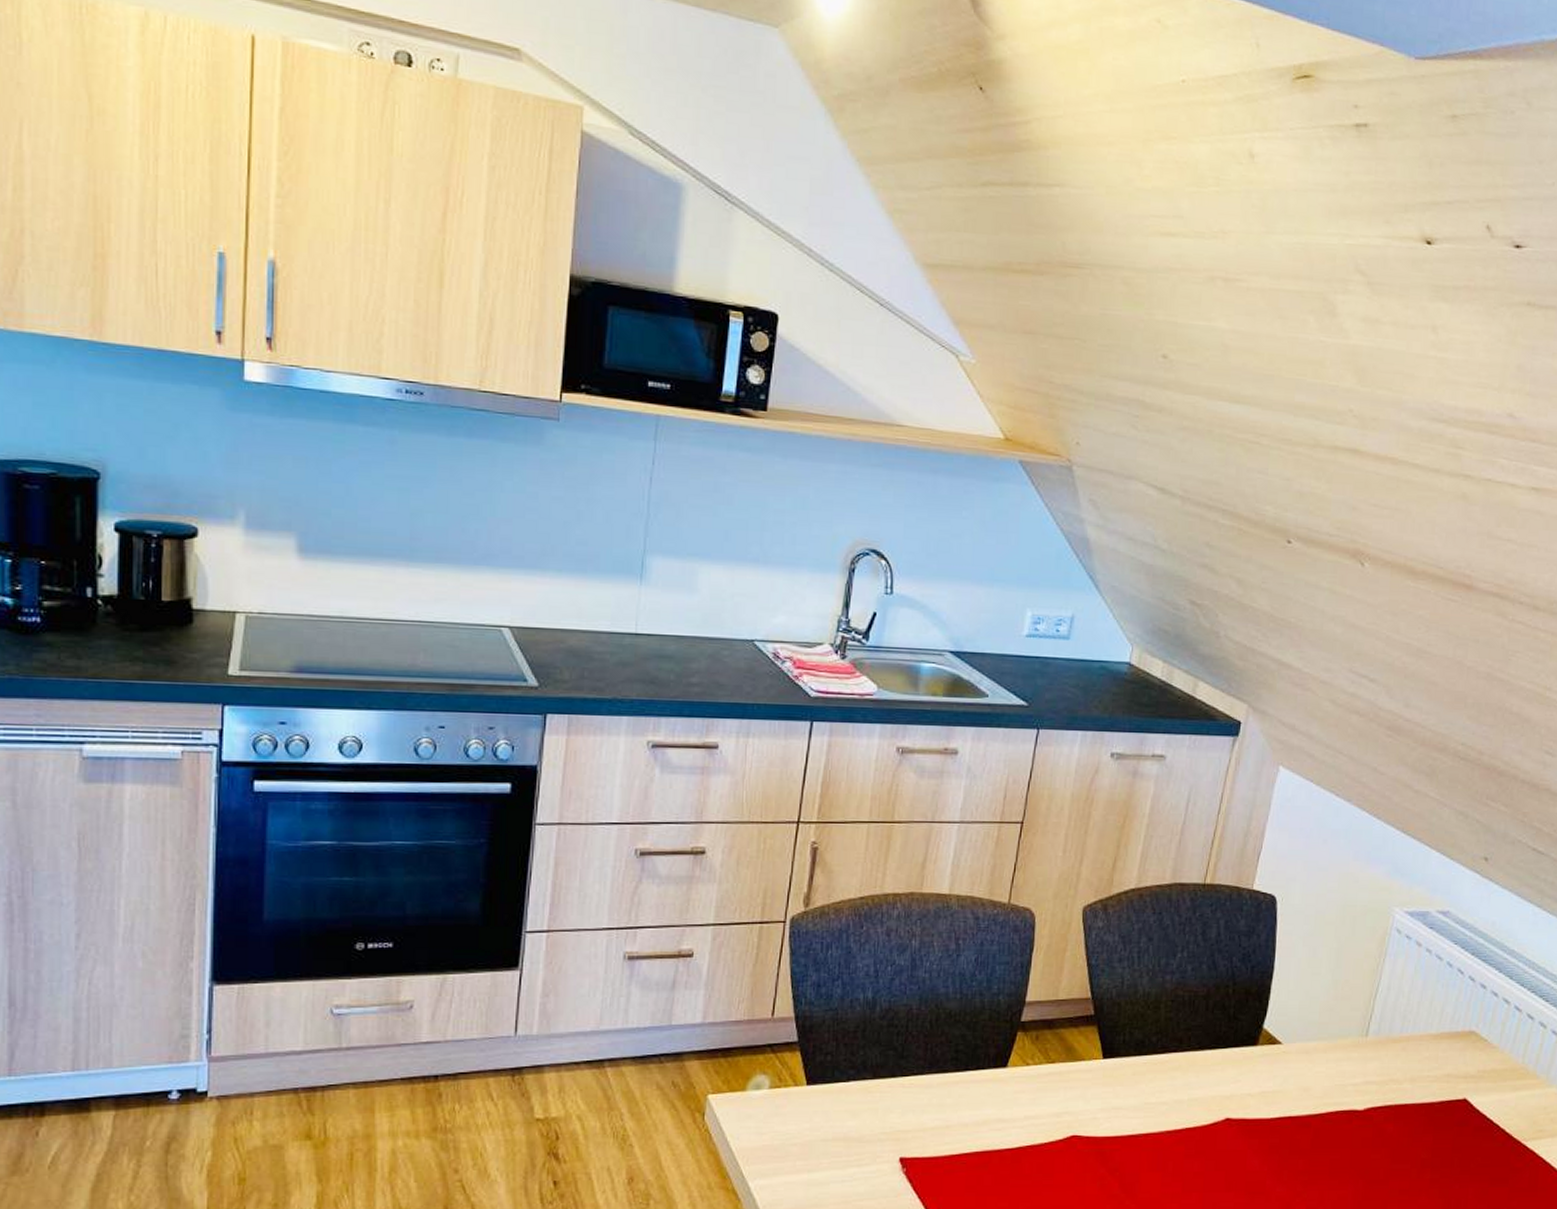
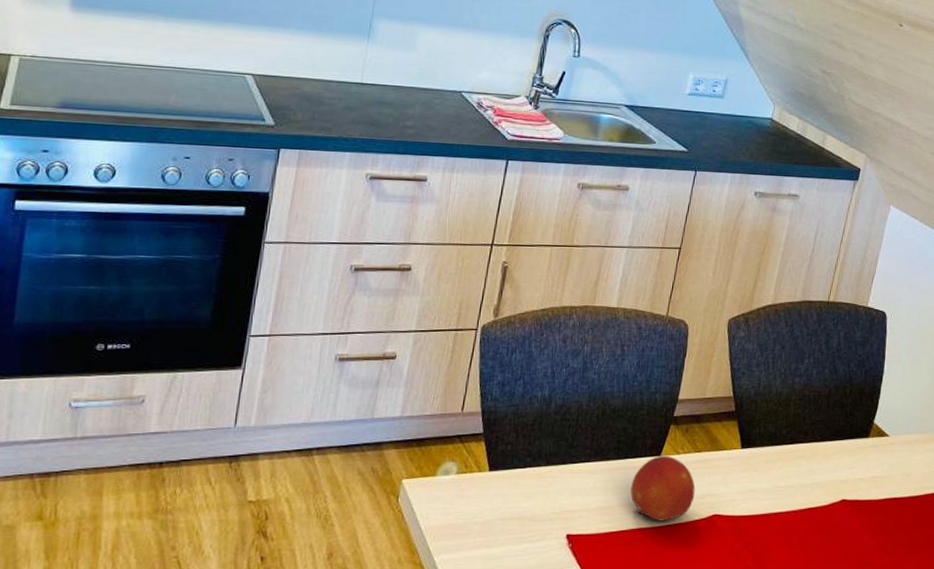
fruit: none [973,1067,1049,1143] -> present [630,455,696,521]

